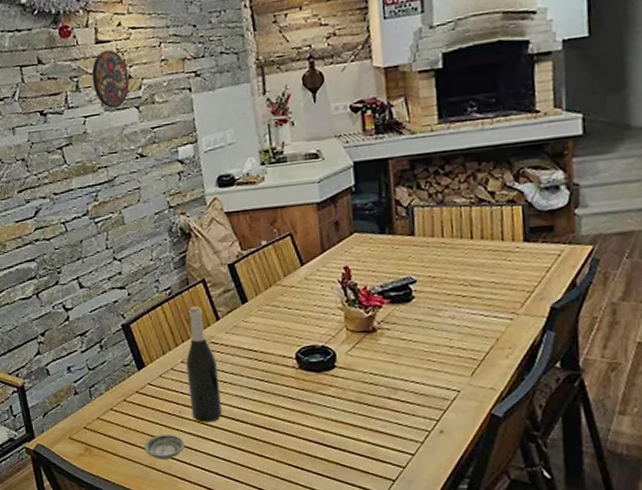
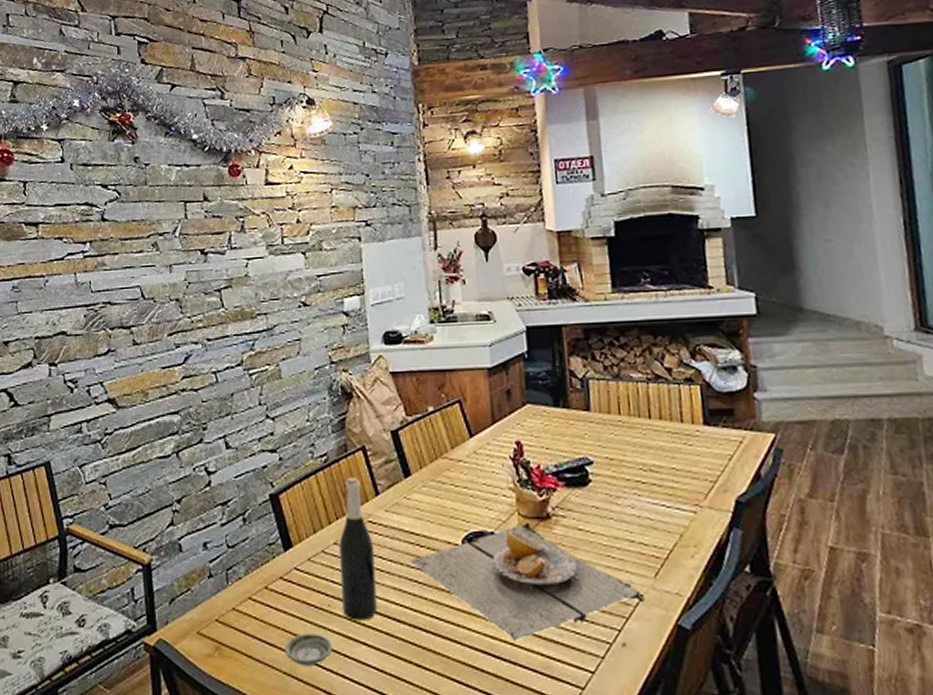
decorative plate: present [91,49,130,108] -> none [258,192,297,252]
plate: none [248,336,462,433] -> present [408,522,645,641]

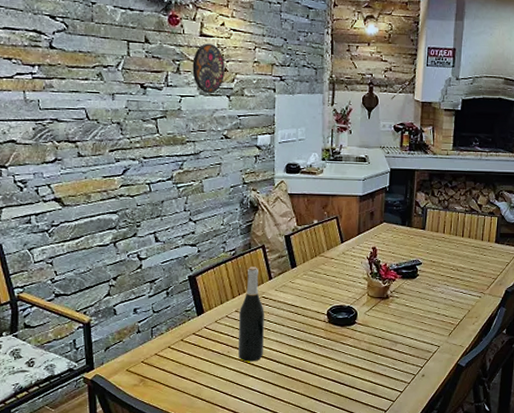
decorative plate: none [258,192,297,252] -> present [192,43,225,93]
saucer: present [284,634,332,666] -> none [193,371,228,391]
plate: present [408,522,645,641] -> none [288,300,440,374]

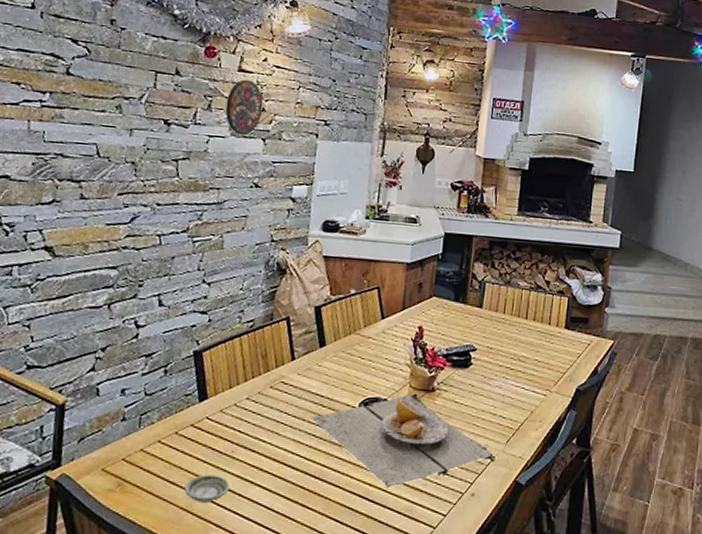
saucer: none [193,371,228,391] -> present [184,475,230,503]
wine bottle: present [238,267,264,362] -> none [244,343,282,466]
plate: none [288,300,440,374] -> present [310,393,495,489]

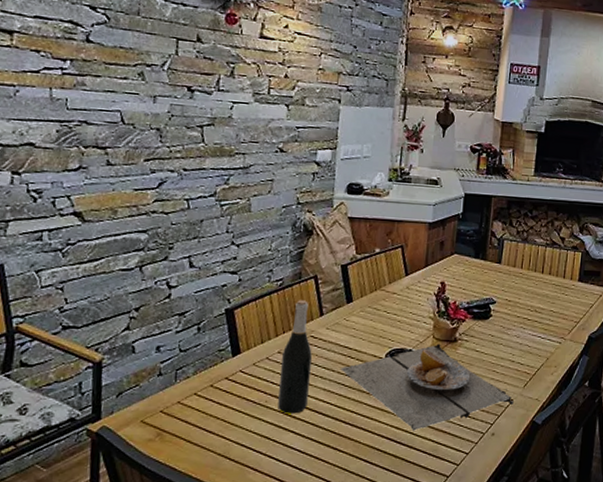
saucer: present [184,475,230,503] -> none [221,424,264,449]
decorative plate: present [225,79,263,135] -> none [248,46,286,101]
wine bottle: none [244,343,282,466] -> present [278,300,312,414]

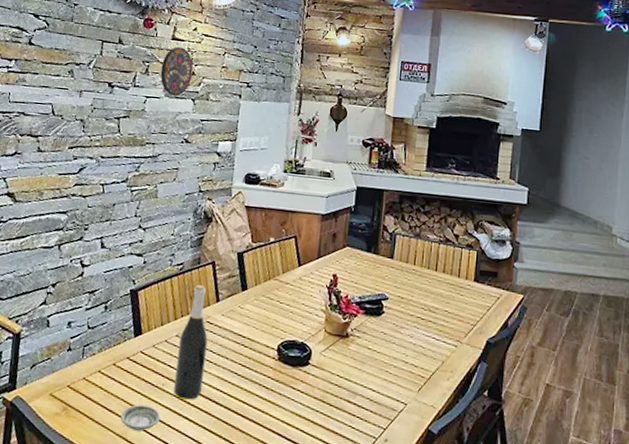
saucer: none [221,424,264,449] -> present [120,405,160,431]
decorative plate: none [248,46,286,101] -> present [160,47,193,96]
plate: present [339,344,514,431] -> none [233,338,408,429]

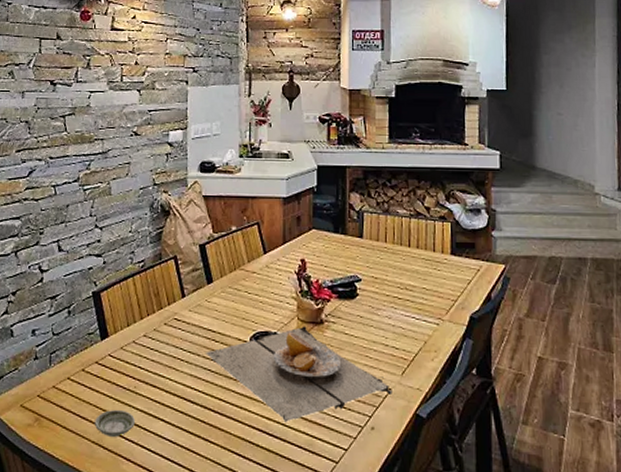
decorative plate: present [160,47,193,96] -> none [102,37,136,88]
wine bottle: present [173,285,208,400] -> none [146,281,177,401]
plate: none [233,338,408,429] -> present [204,326,392,422]

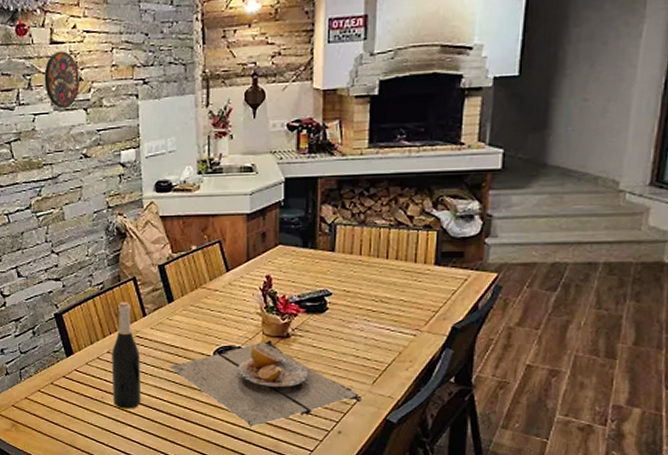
saucer: present [94,410,135,437] -> none [66,417,104,440]
decorative plate: none [102,37,136,88] -> present [44,51,80,108]
wine bottle: none [146,281,177,401] -> present [112,302,141,409]

